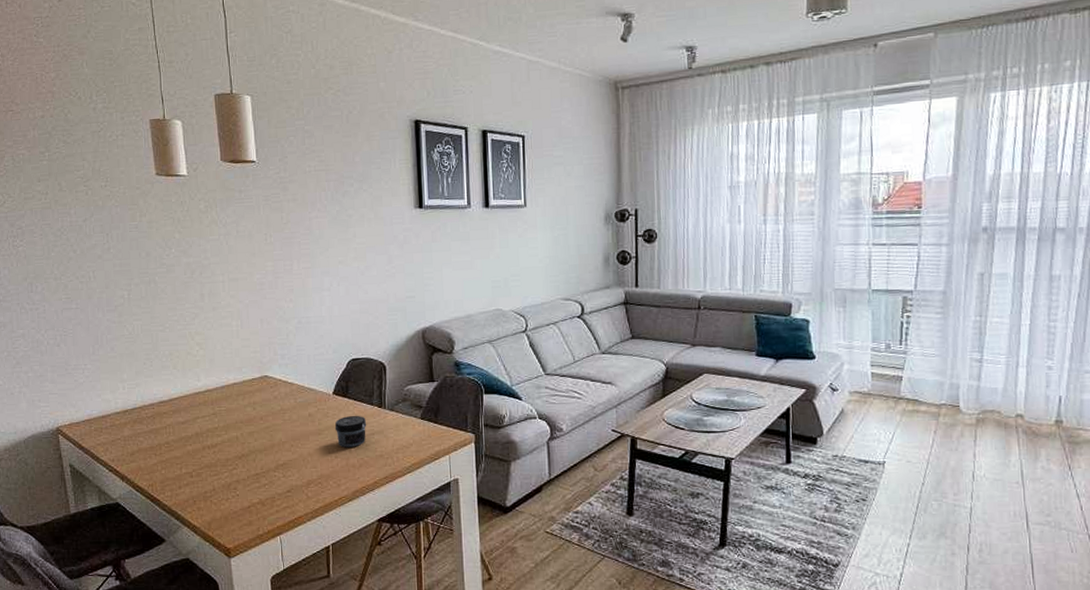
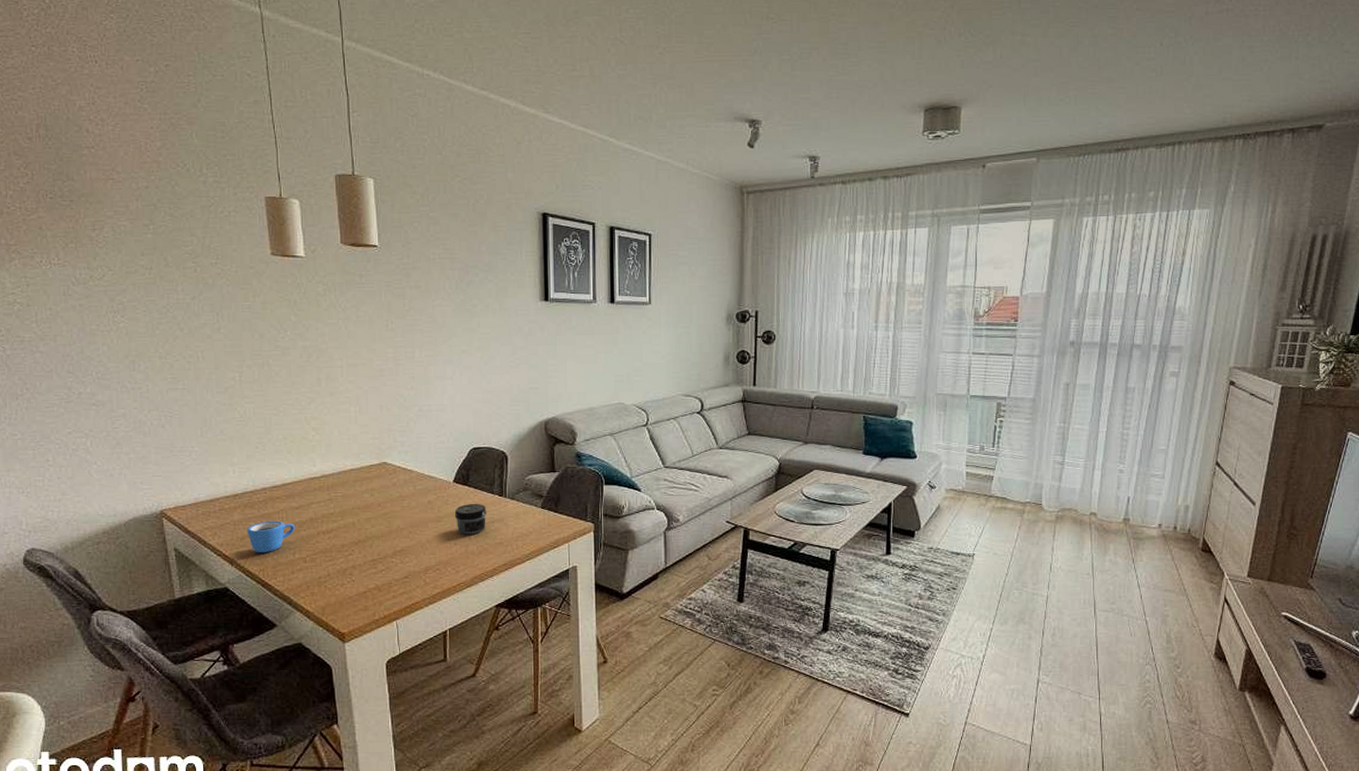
mug: none [136,435,182,468] -> present [247,520,295,553]

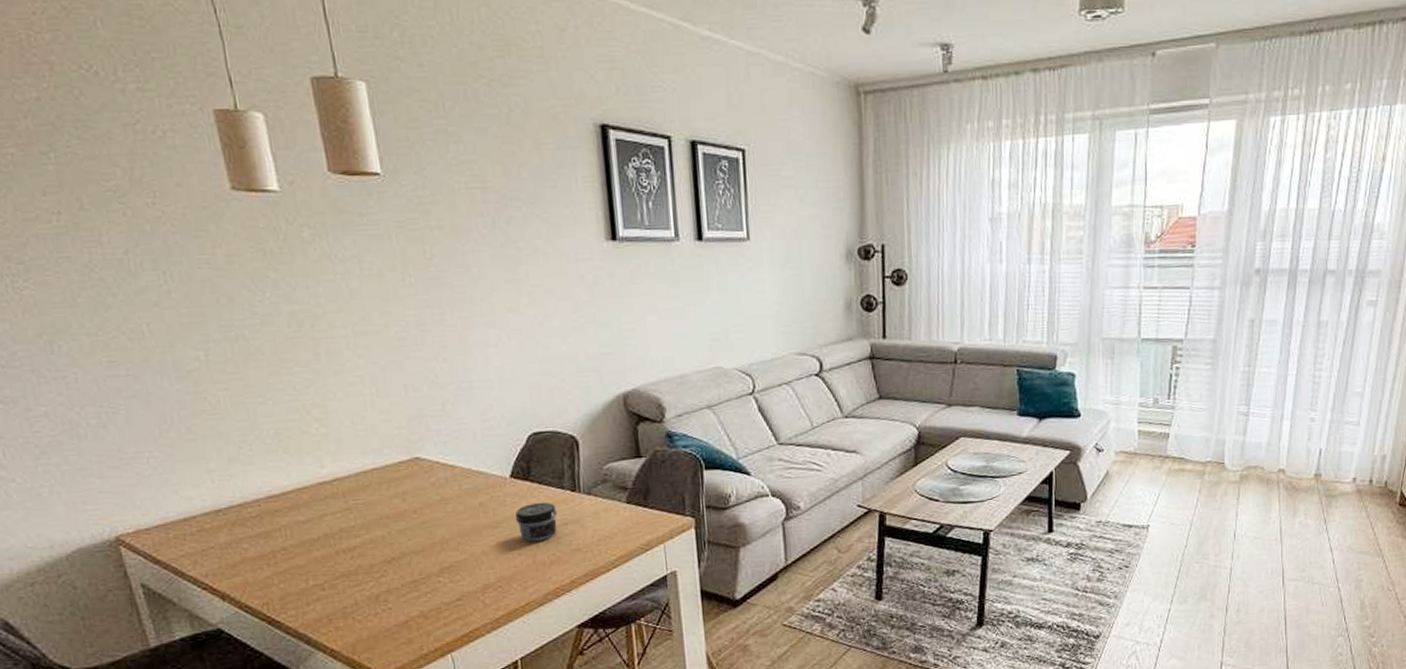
mug: present [247,520,295,553] -> none [238,539,305,582]

